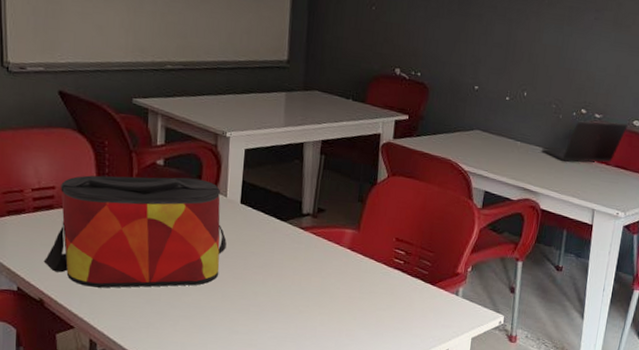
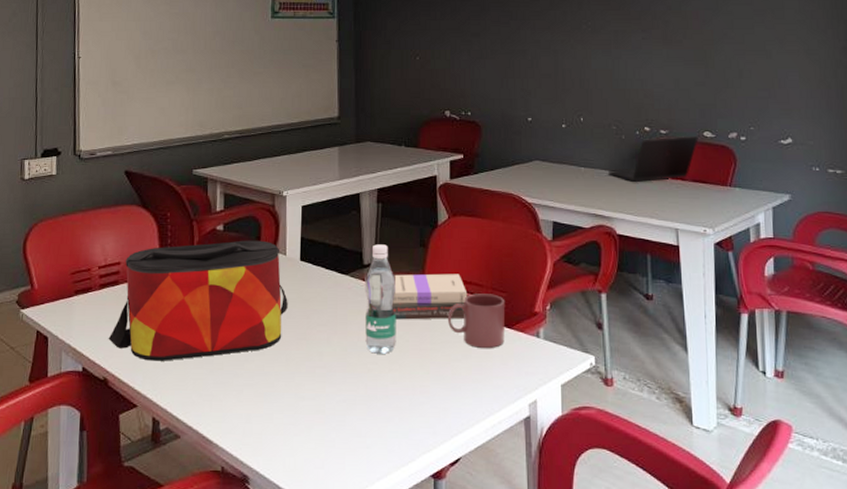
bottle: none [299,195,332,299] -> present [365,244,397,354]
books: none [327,226,398,273] -> present [393,273,468,320]
mug: none [377,251,432,301] -> present [448,293,506,348]

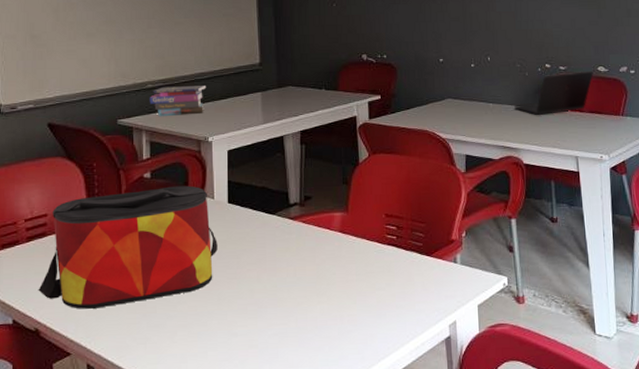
books: none [225,138,283,169] -> present [149,86,207,117]
bottle: present [365,244,397,354] -> none [291,184,324,288]
books: present [393,273,468,320] -> none [319,208,389,254]
mug: present [448,293,506,348] -> none [372,225,425,276]

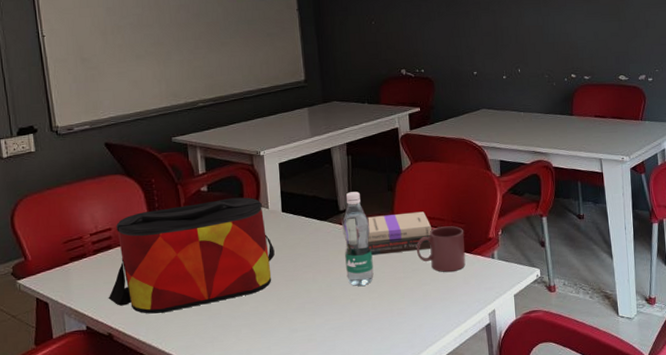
books: present [149,86,207,117] -> none [201,103,256,134]
bottle: none [291,184,324,288] -> present [341,191,374,286]
books: none [319,208,389,254] -> present [367,211,432,256]
mug: none [372,225,425,276] -> present [417,226,466,272]
laptop: present [514,70,594,115] -> none [543,79,615,122]

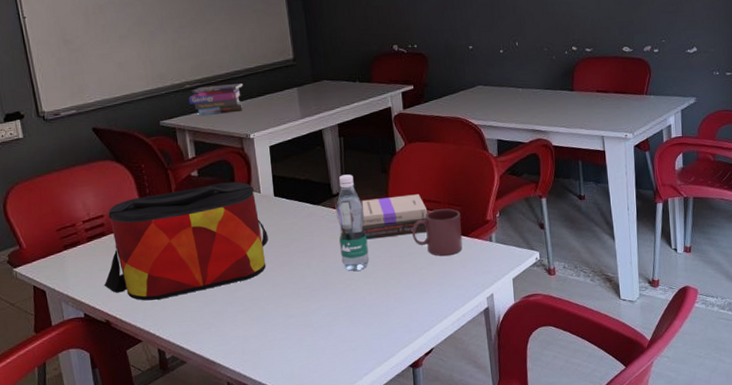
books: none [201,103,256,134] -> present [188,83,244,117]

